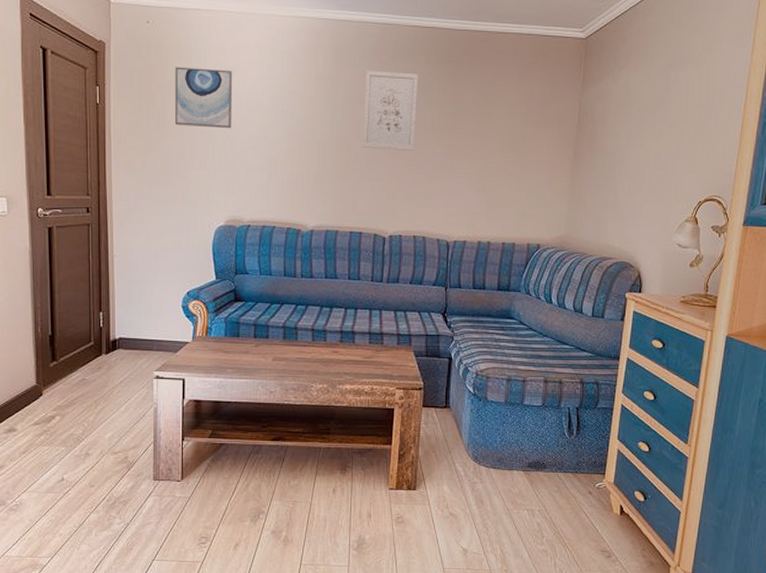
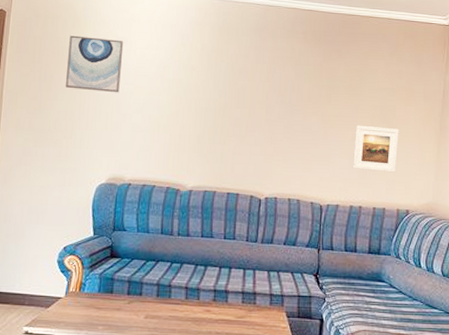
wall art: present [362,71,418,150] -> none [242,45,296,119]
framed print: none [480,155,530,205] -> present [352,125,399,173]

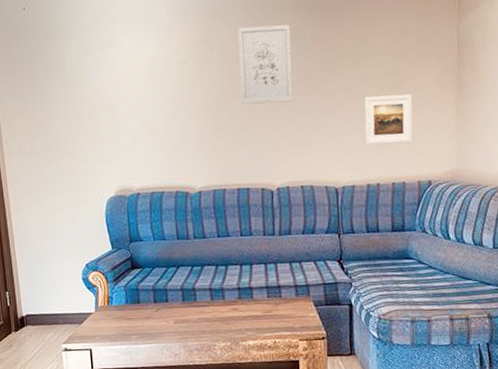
wall art: present [66,35,124,93] -> none [54,44,113,105]
wall art: none [242,45,296,119] -> present [237,24,293,105]

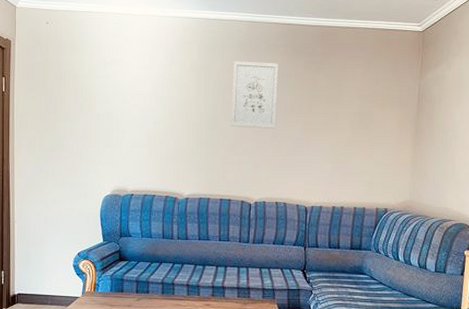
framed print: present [364,94,413,145] -> none [333,131,377,174]

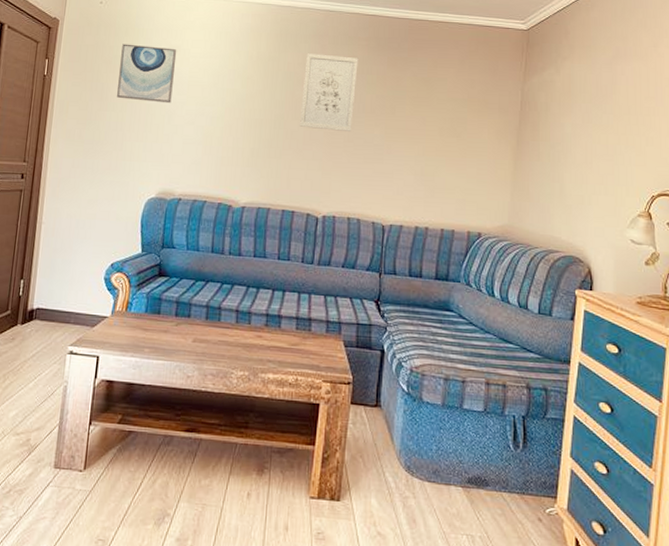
wall art: none [70,60,119,112] -> present [117,44,177,104]

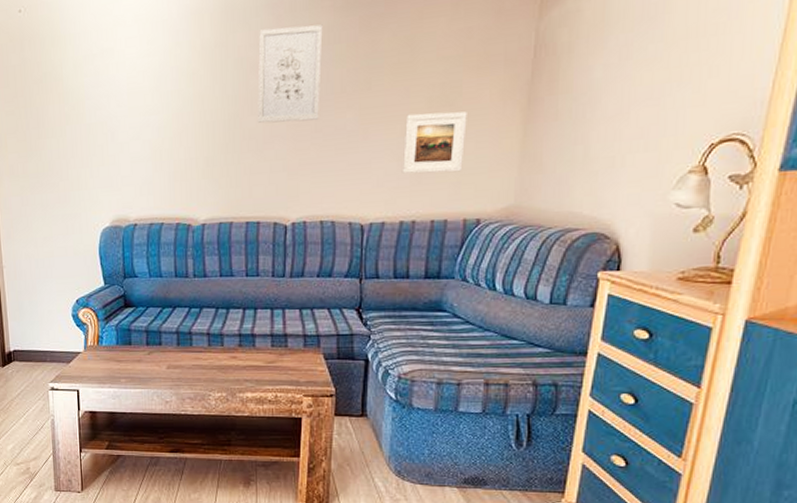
wall art: present [117,44,177,104] -> none [50,52,112,122]
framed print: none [418,139,471,191] -> present [402,111,467,174]

